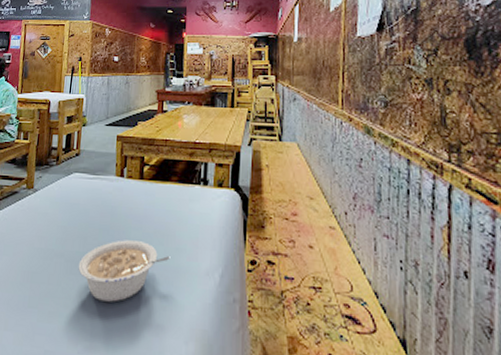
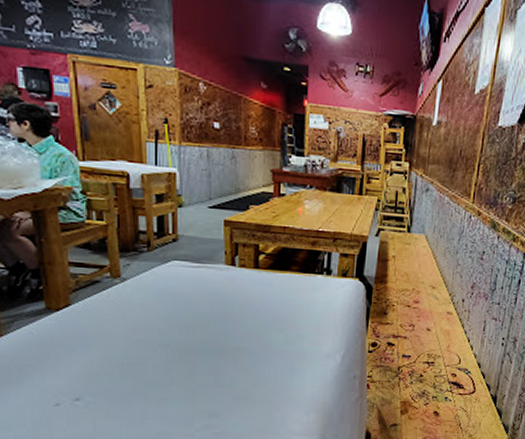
legume: present [78,240,171,302] -> none [188,329,291,386]

